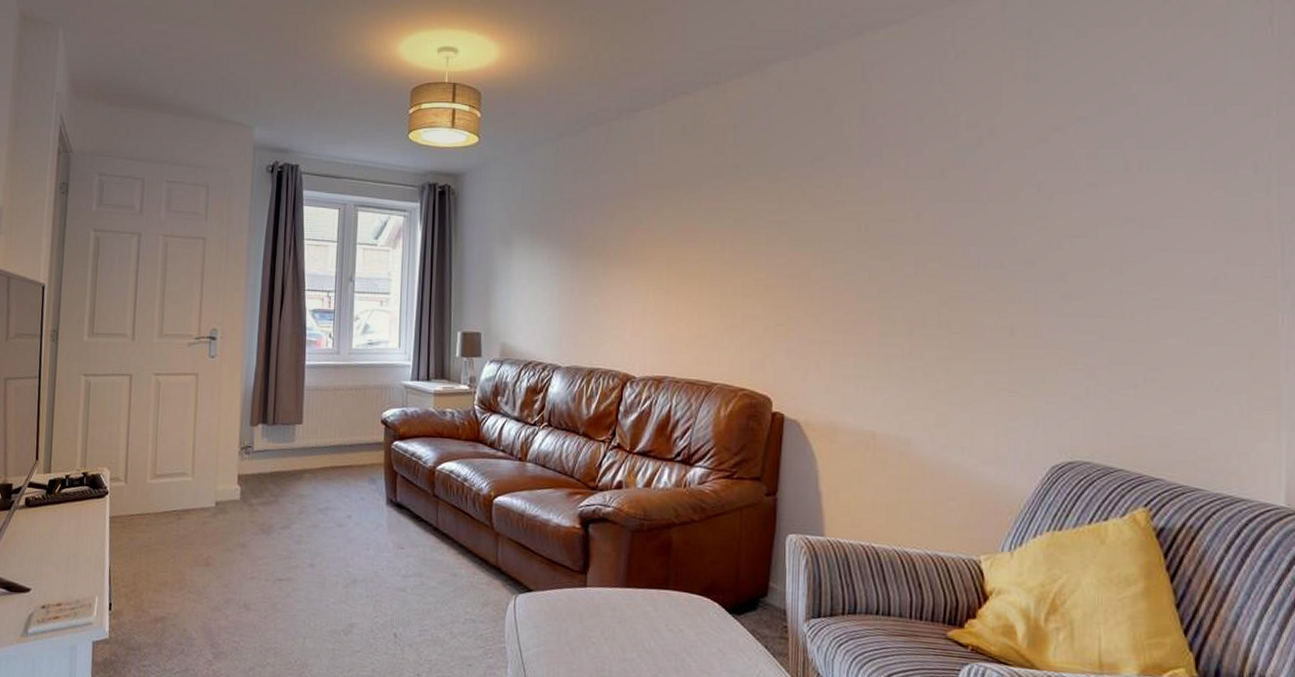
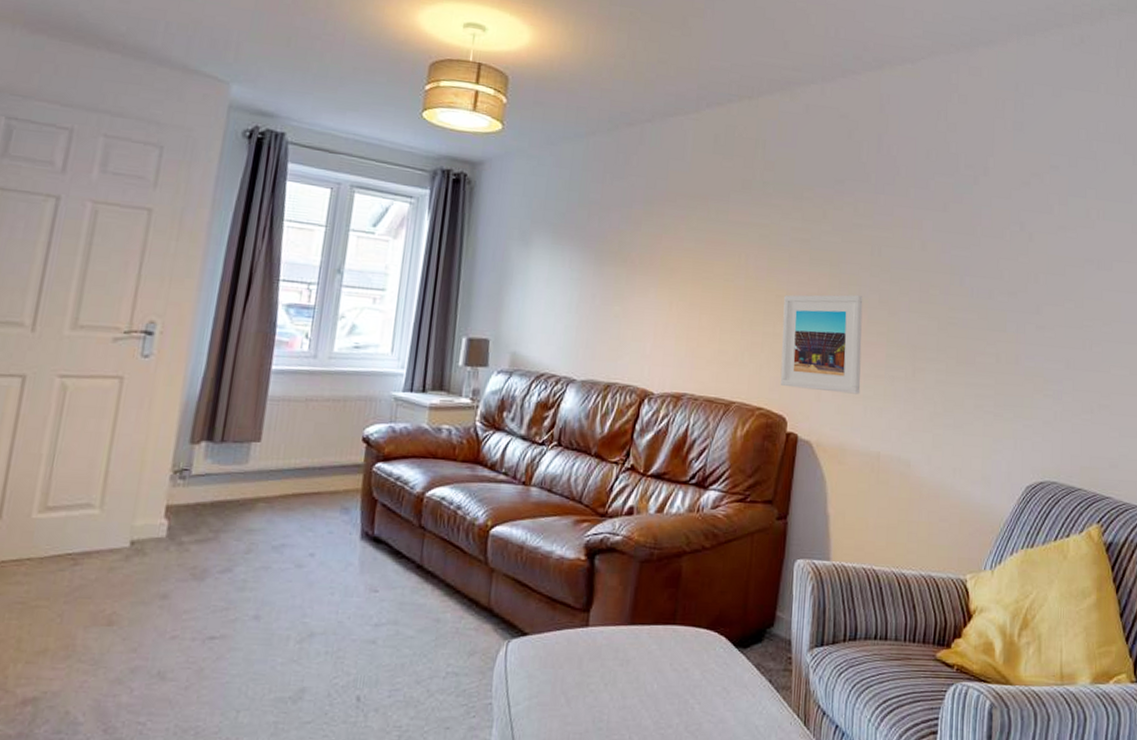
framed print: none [762,273,851,373] -> present [780,294,863,394]

